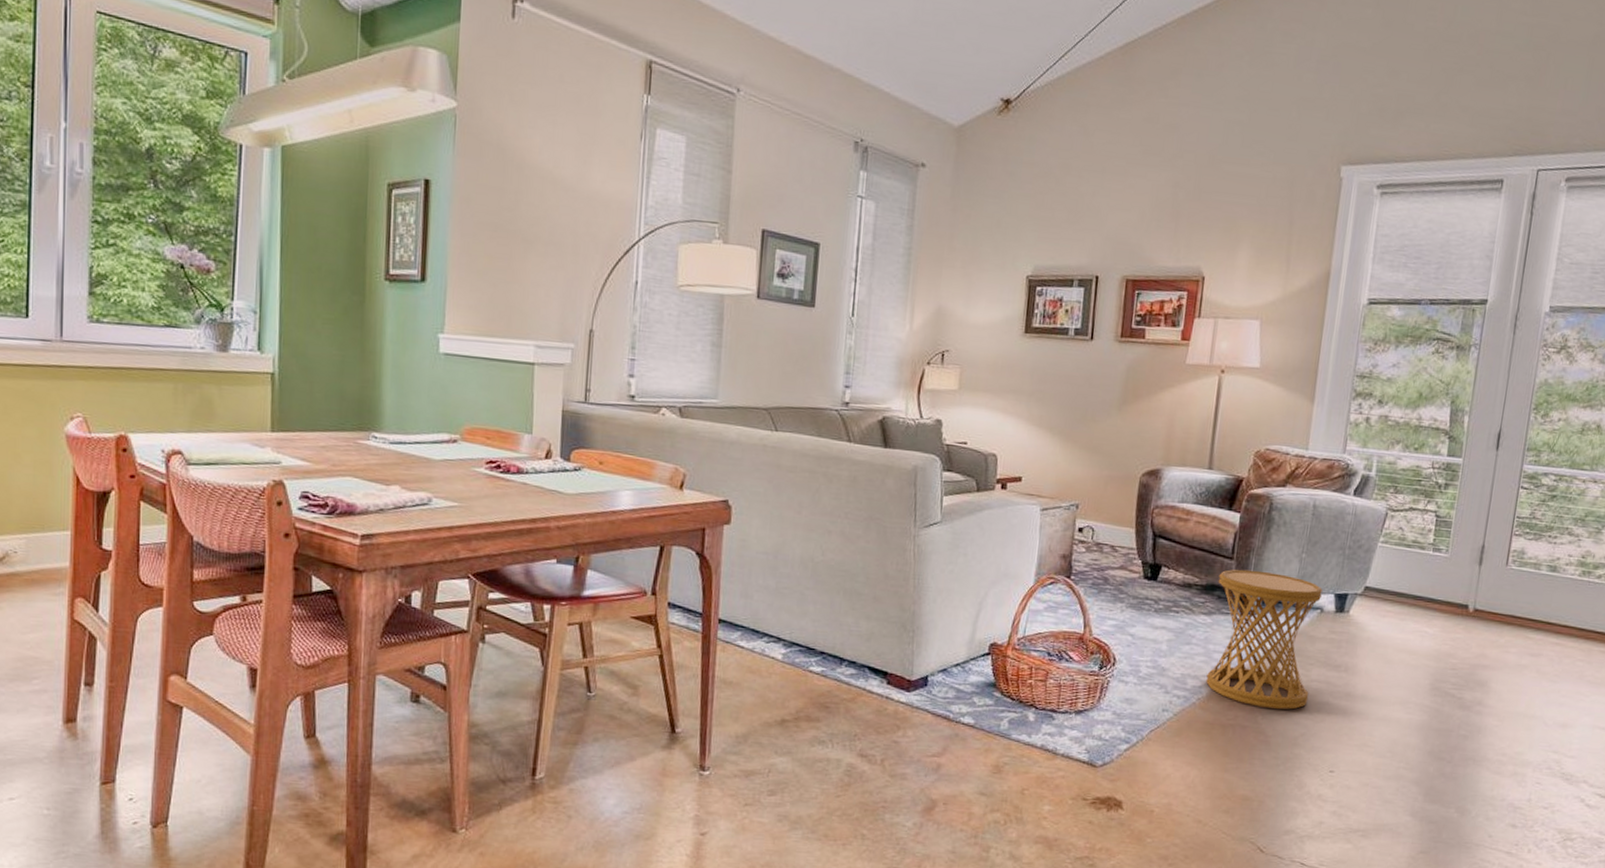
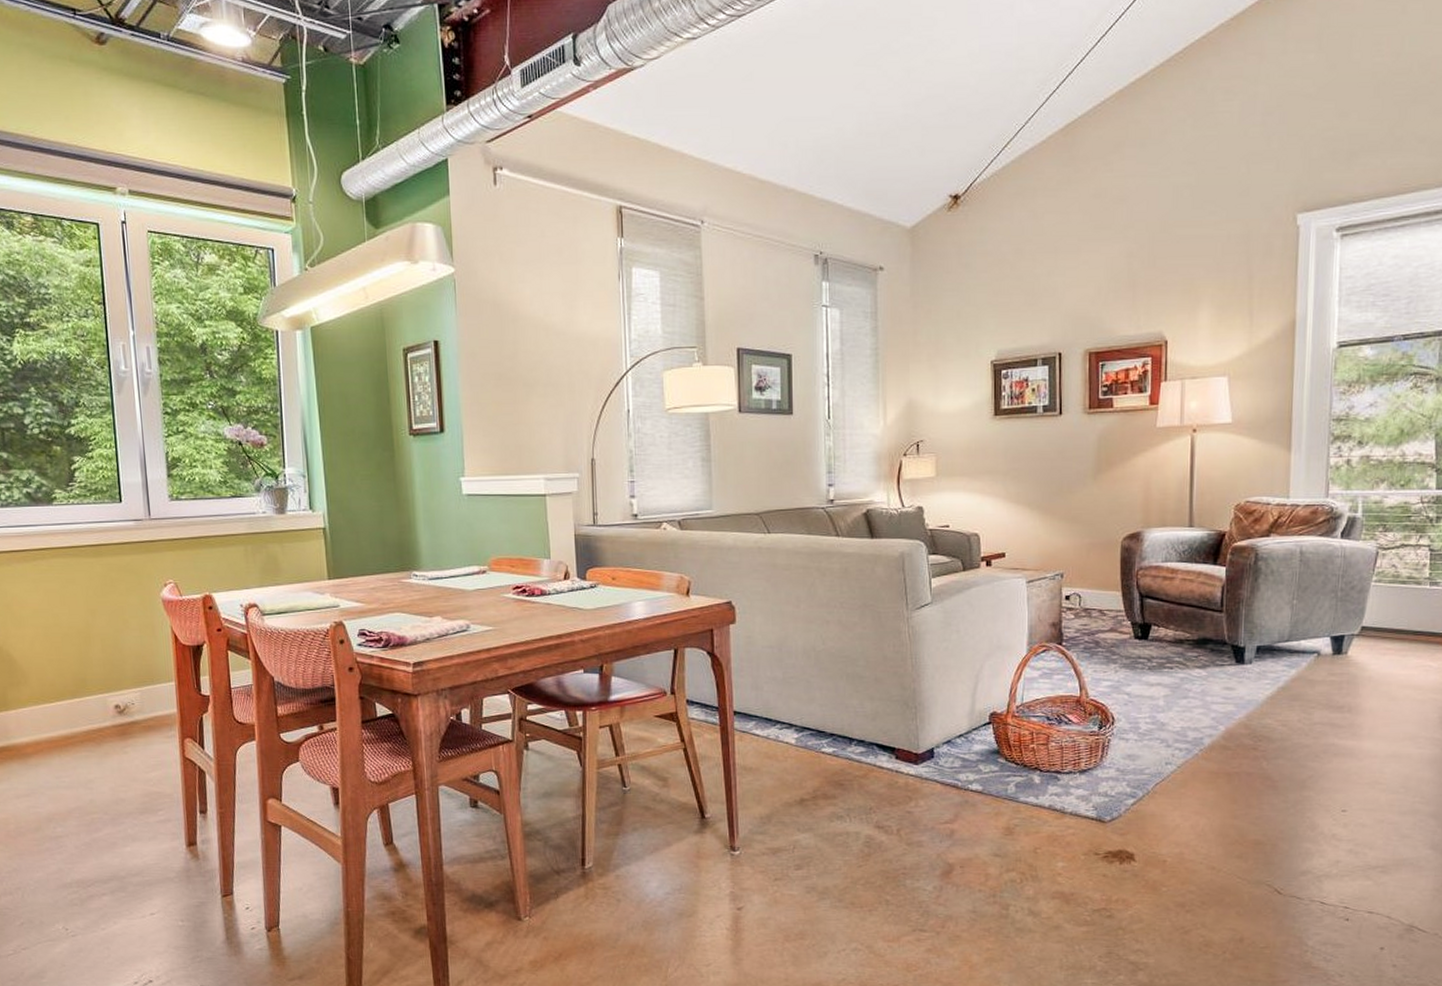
side table: present [1206,569,1323,710] -> none [1207,621,1317,755]

